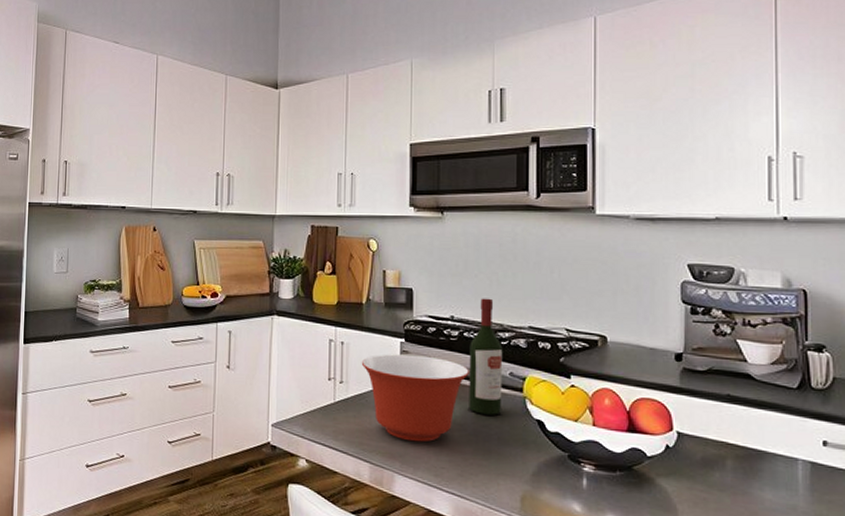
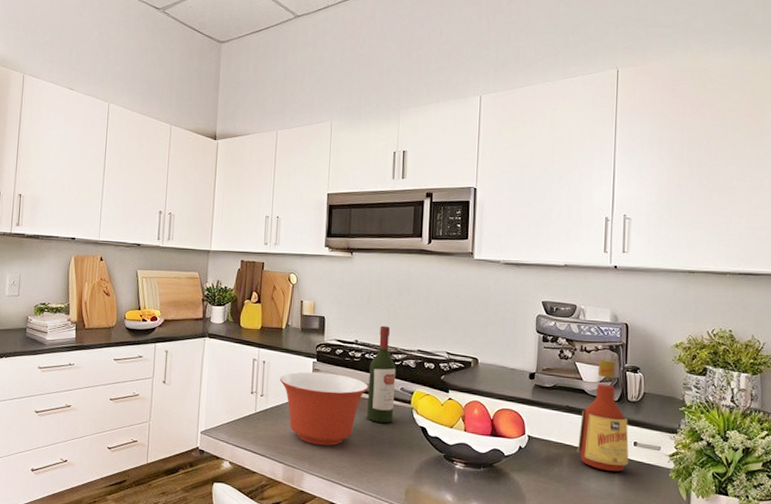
bottle: none [744,335,817,479] -> present [577,359,629,472]

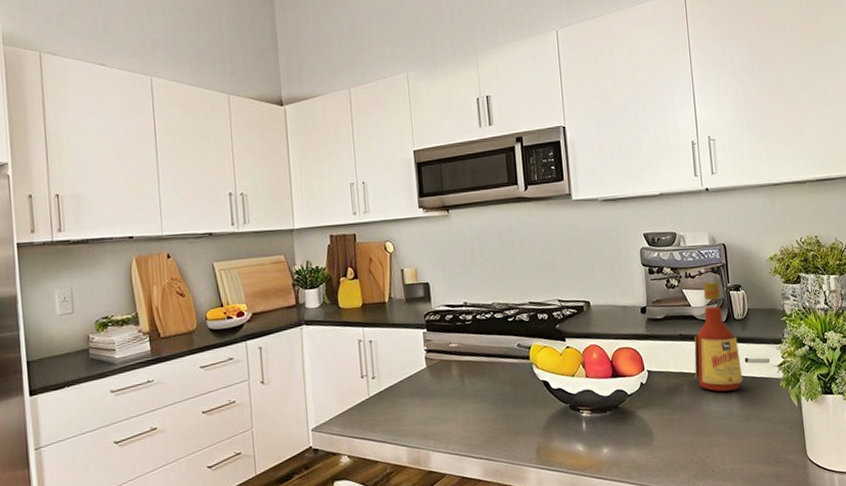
mixing bowl: present [279,371,369,446] -> none [389,341,485,420]
wine bottle: present [367,325,396,423] -> none [482,282,514,385]

